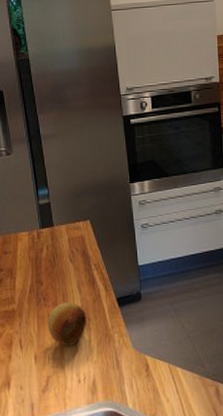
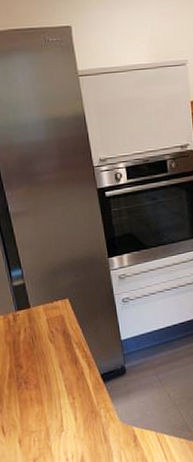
fruit: present [48,302,87,346] -> none [30,383,72,428]

